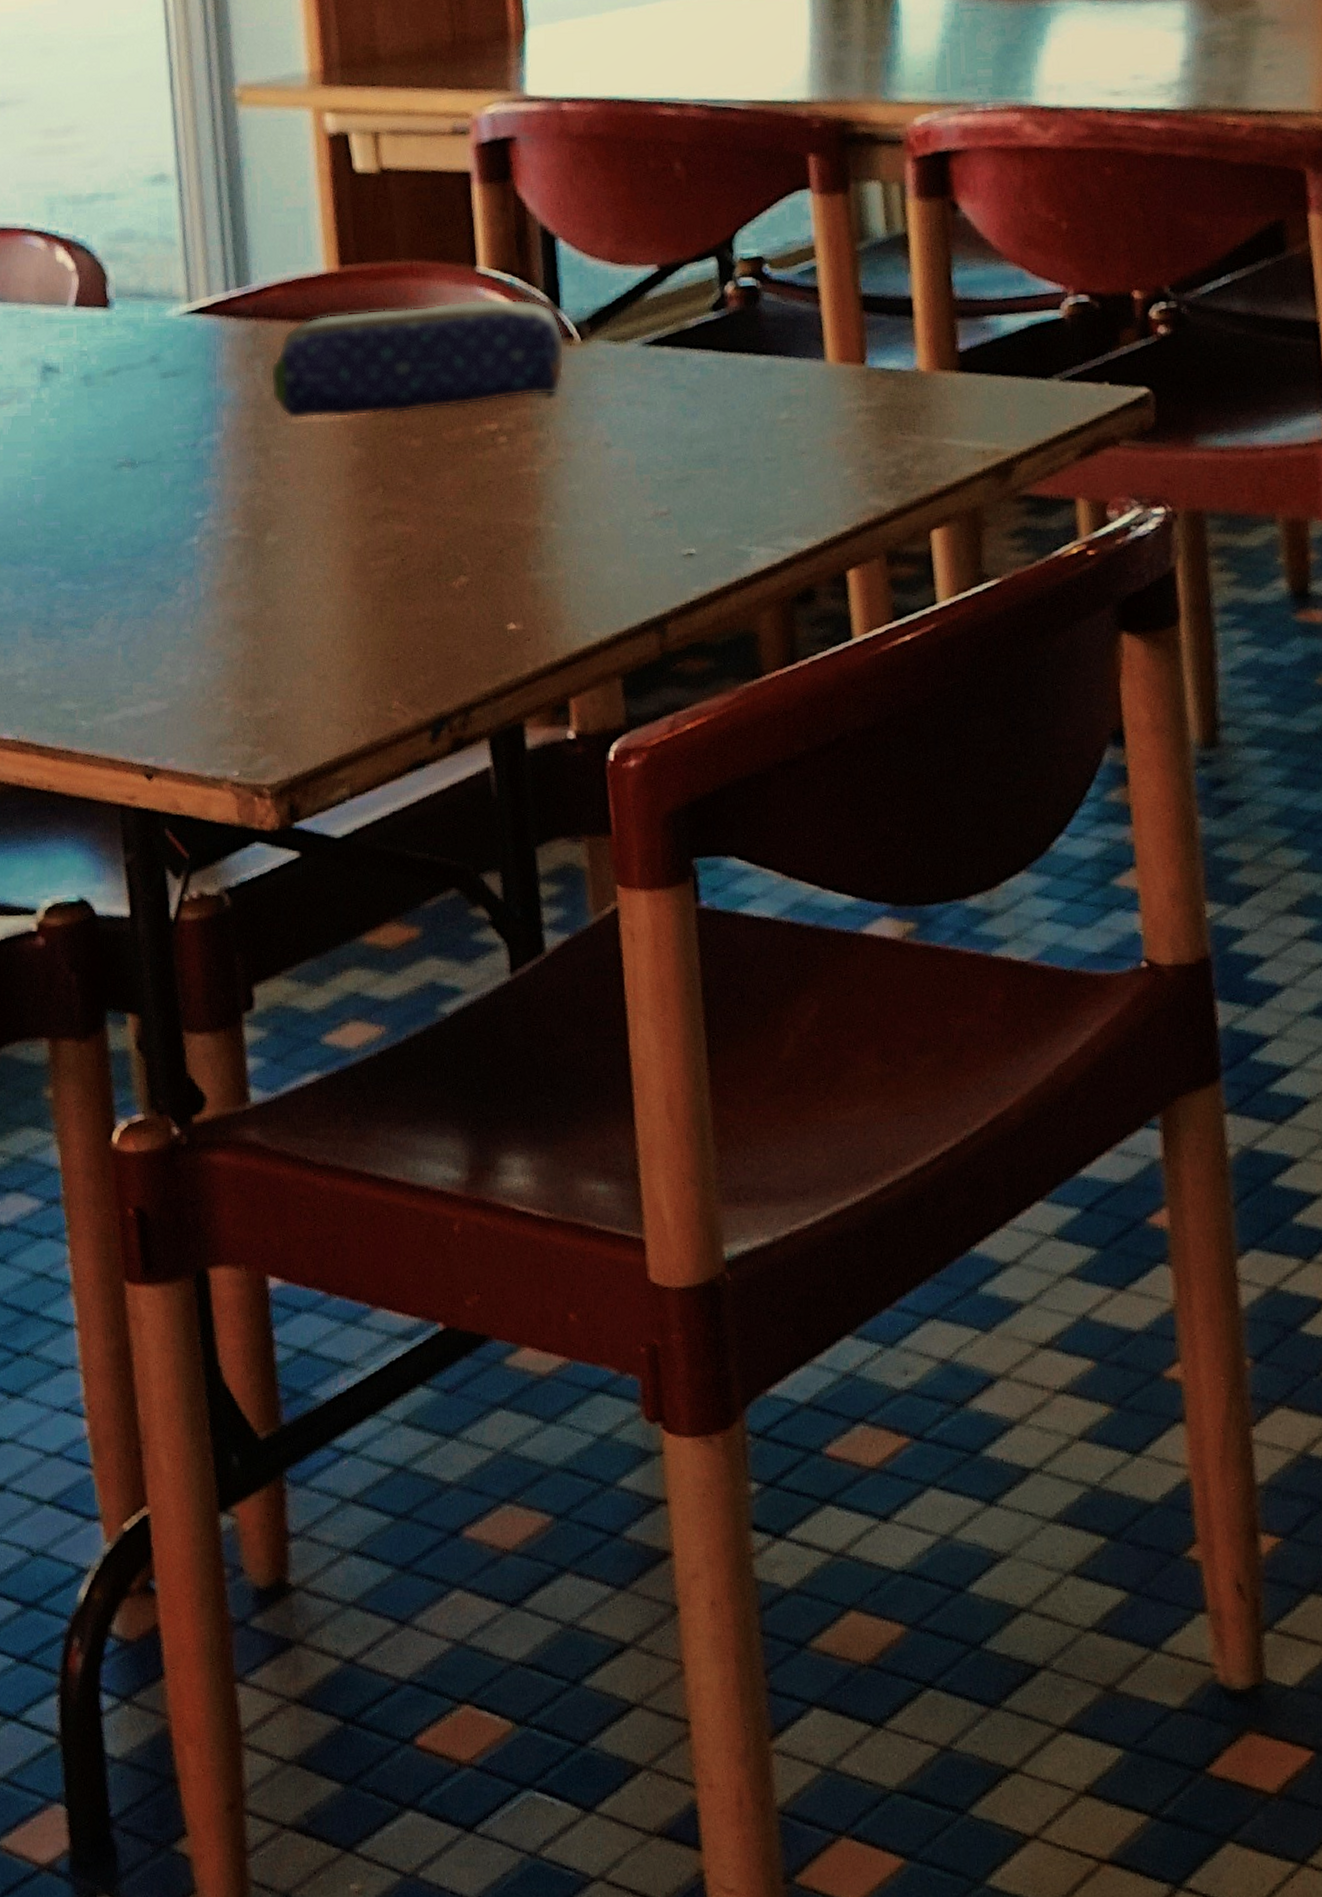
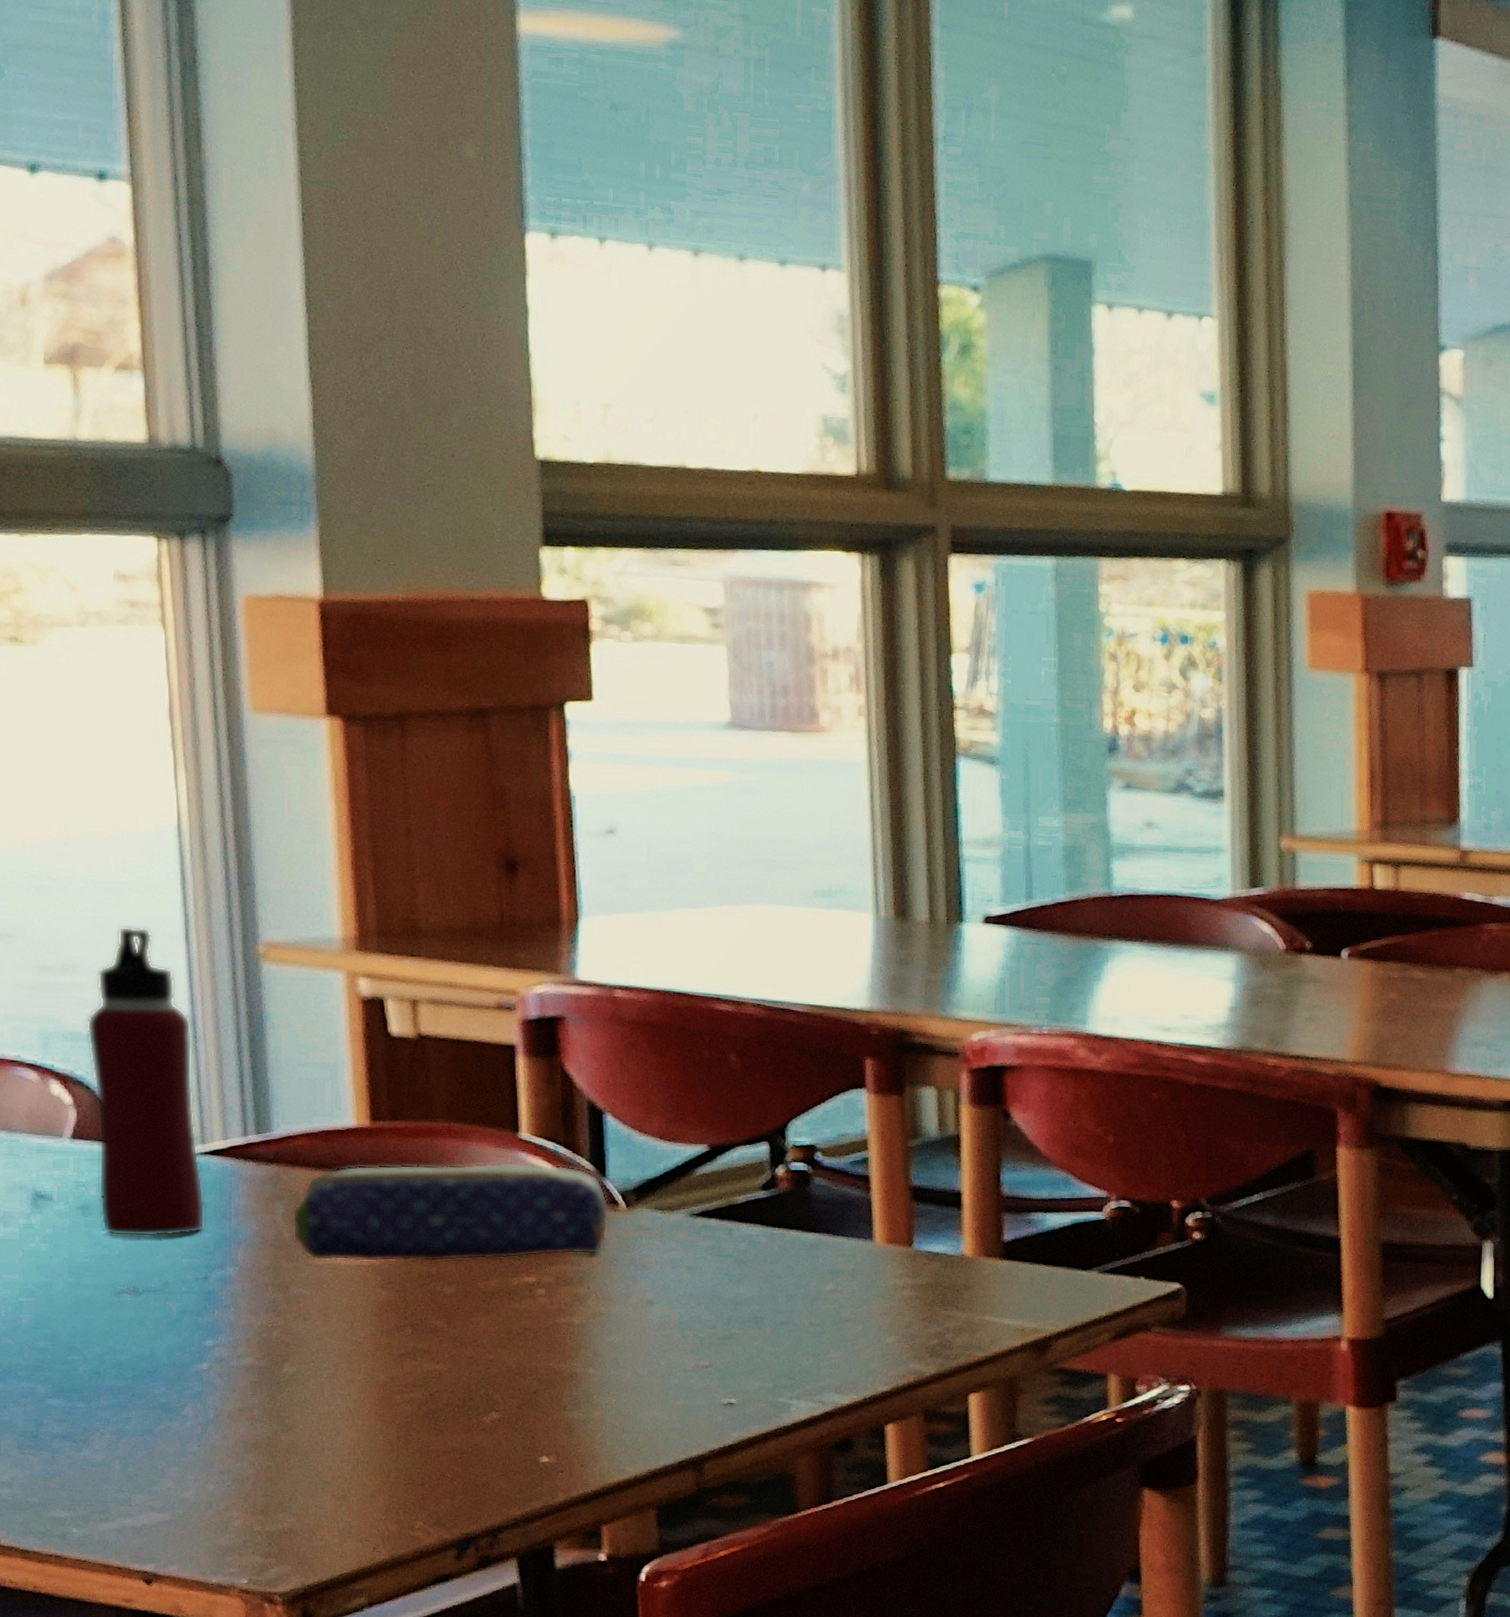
water bottle: none [86,80,193,406] -> present [86,926,205,1237]

